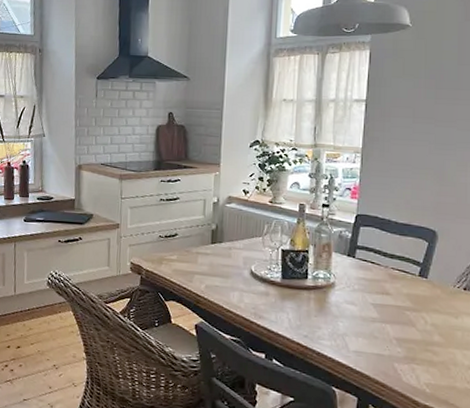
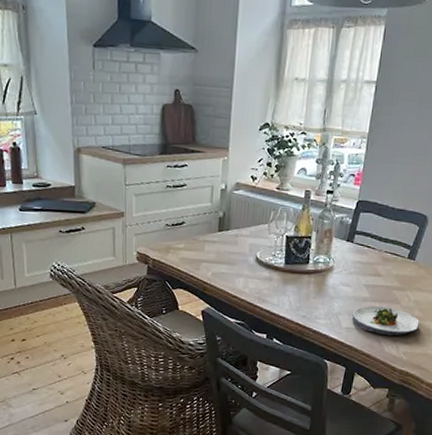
salad plate: none [360,327,441,364] -> present [352,305,420,336]

